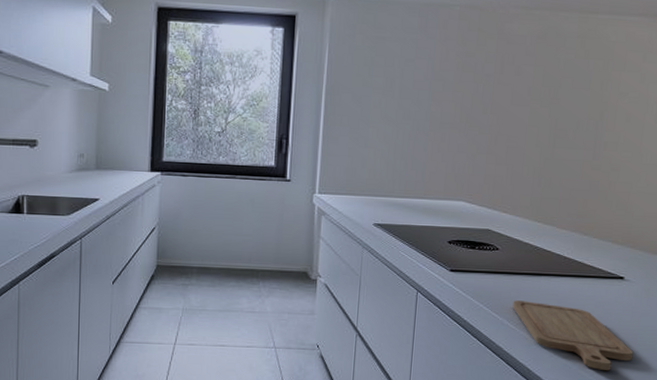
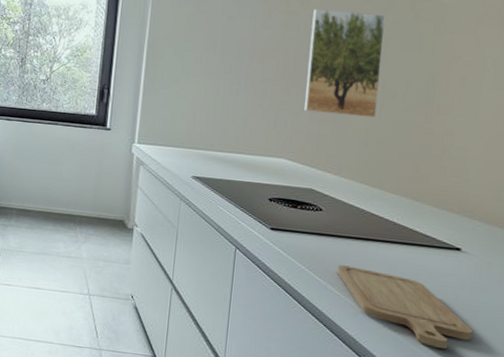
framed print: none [480,49,558,157] -> present [303,9,386,118]

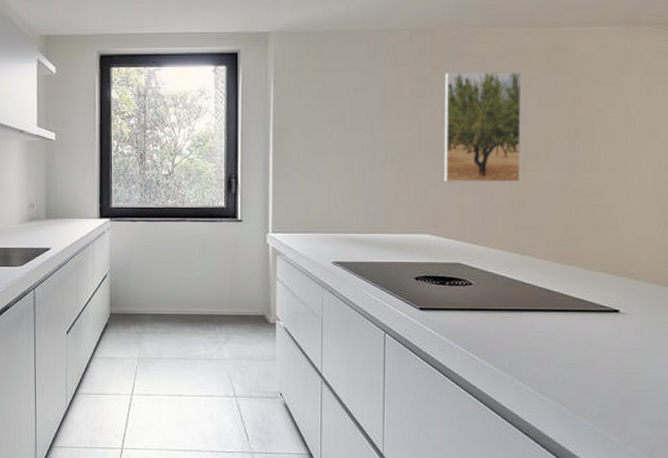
chopping board: present [337,265,473,350] -> none [492,339,639,417]

